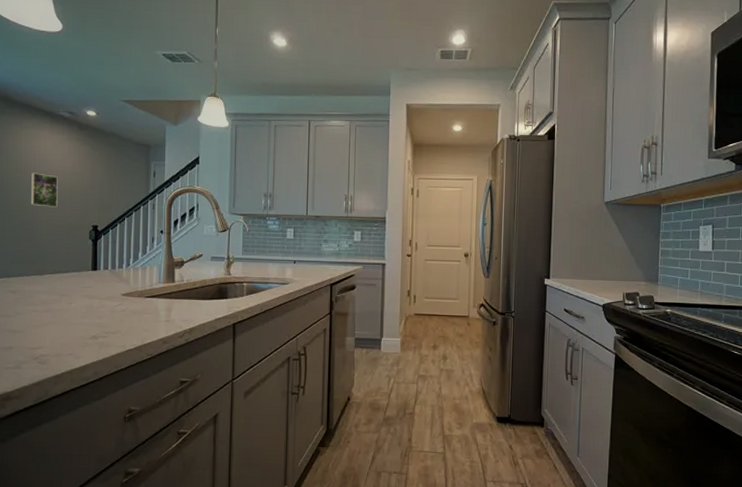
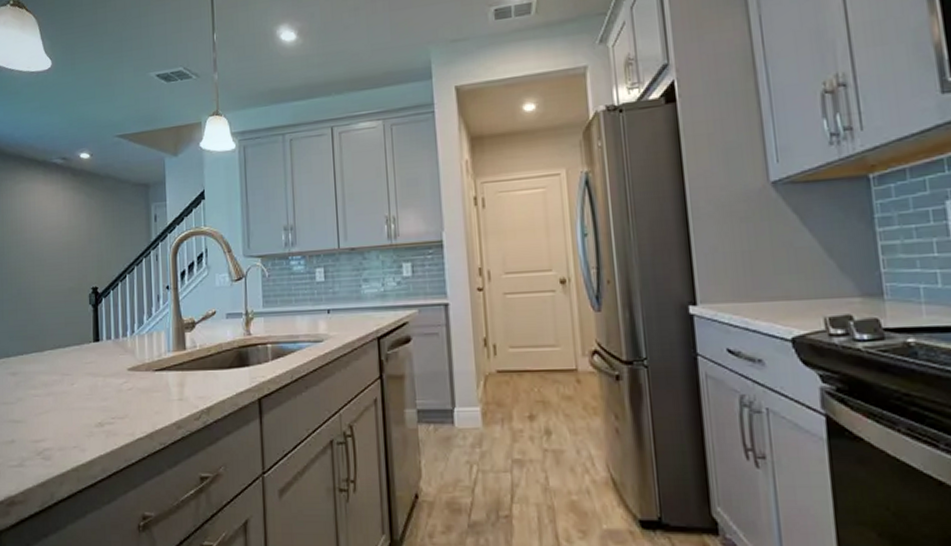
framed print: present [30,172,58,208] -> none [26,232,55,271]

